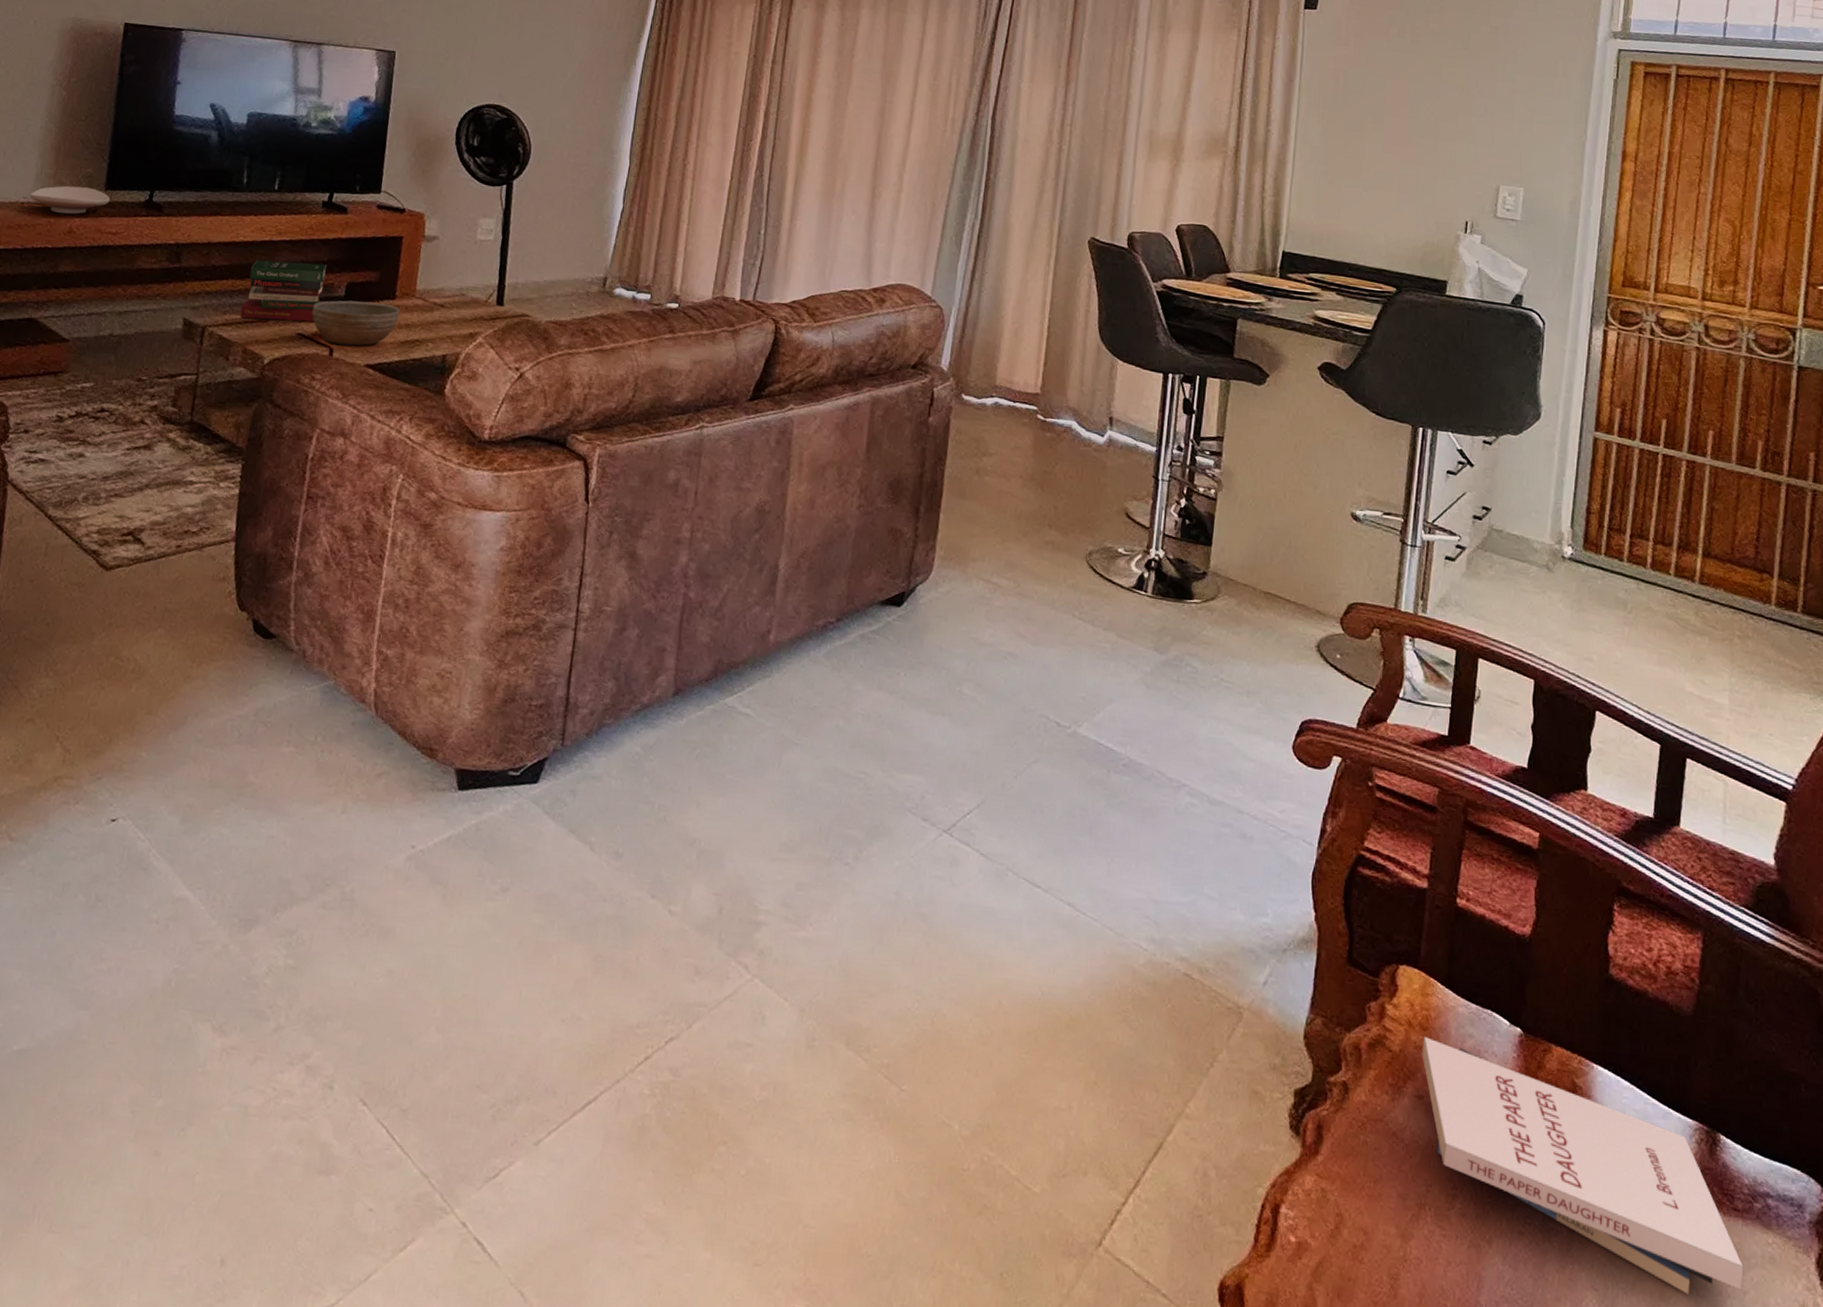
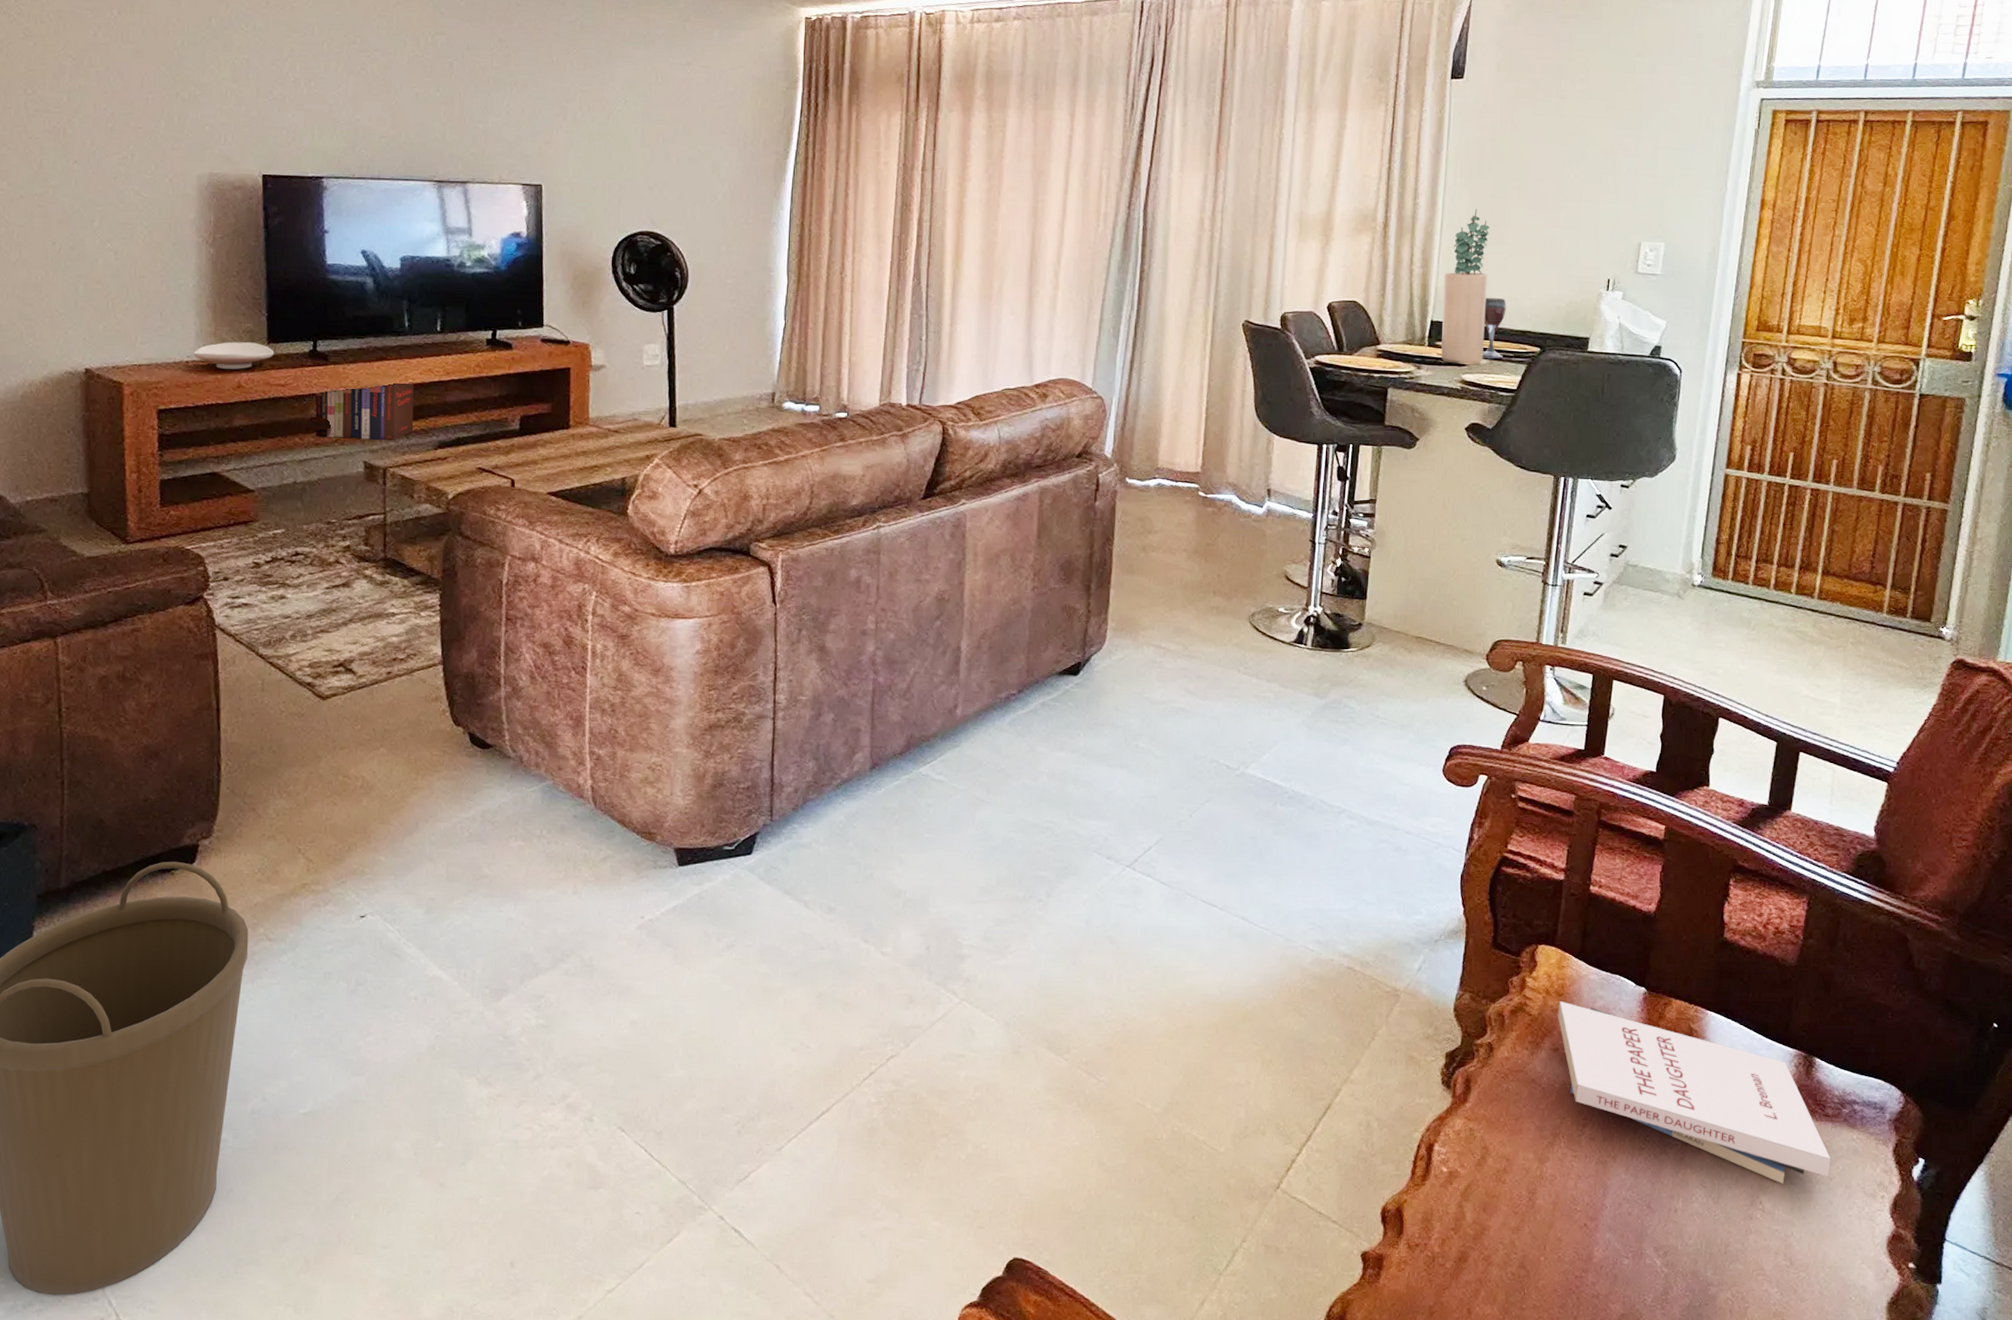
books: none [138,240,244,300] -> present [315,383,414,441]
books: present [240,259,327,322] -> none [419,399,499,458]
bowl: present [312,300,400,346] -> none [490,432,576,476]
vase: none [1293,140,1344,301] -> present [1441,209,1490,365]
cup: none [1335,232,1361,297] -> present [1482,298,1507,359]

